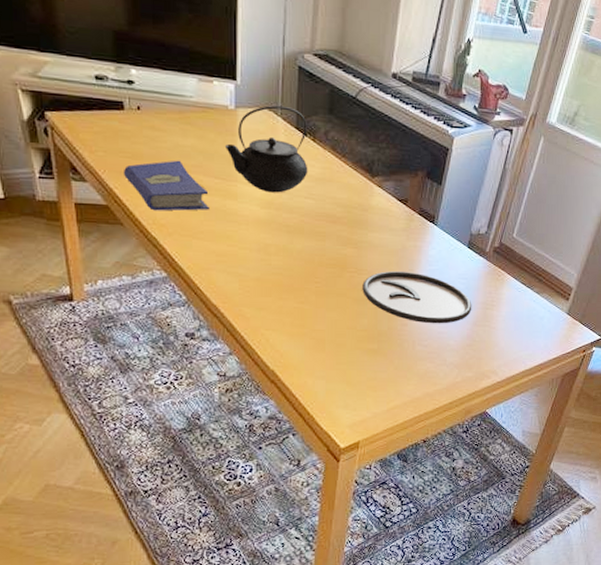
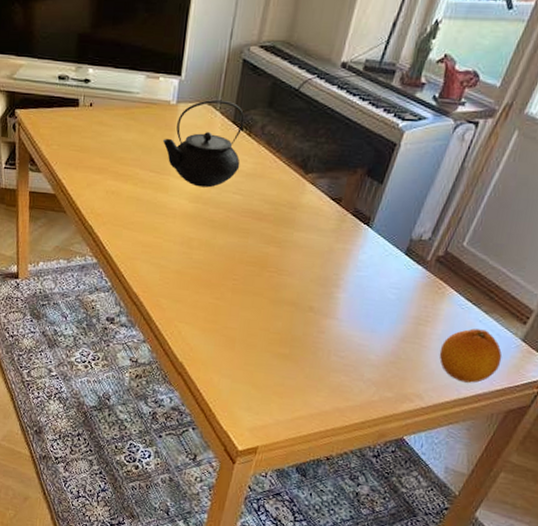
hardcover book: present [123,160,209,211] -> none [71,153,142,202]
plate: present [362,271,472,324] -> none [280,273,402,336]
fruit: none [506,308,554,355] -> present [439,328,502,383]

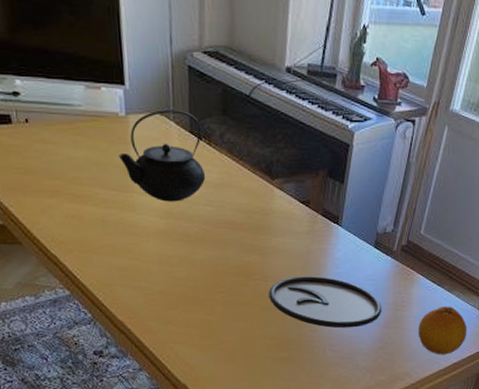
plate: none [280,273,402,336] -> present [269,276,382,329]

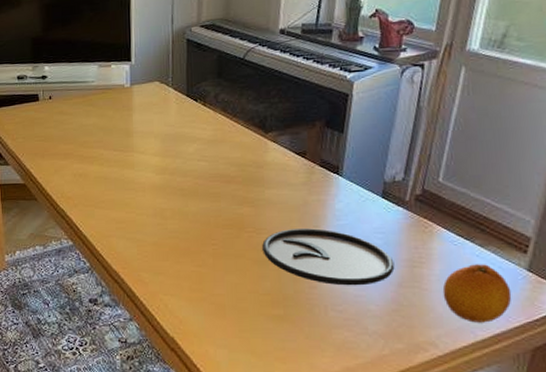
teapot: present [118,109,206,202] -> none [121,77,200,159]

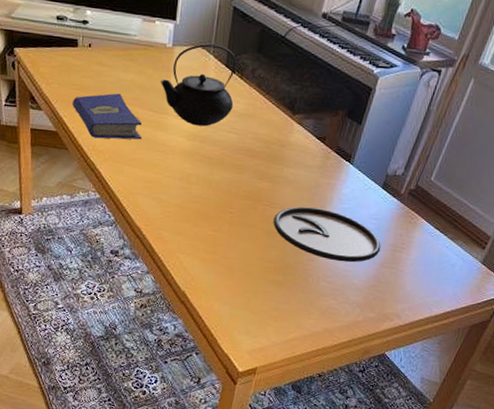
hardcover book: none [37,138,109,185] -> present [72,93,142,140]
teapot: none [121,77,200,159] -> present [160,43,236,127]
fruit: present [442,264,512,323] -> none [413,254,466,302]

